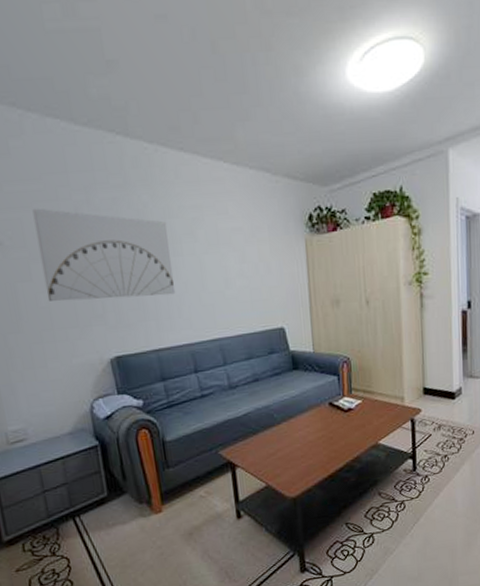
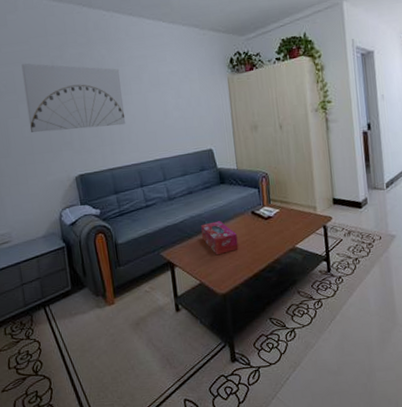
tissue box: none [269,413,313,454] -> present [201,221,239,256]

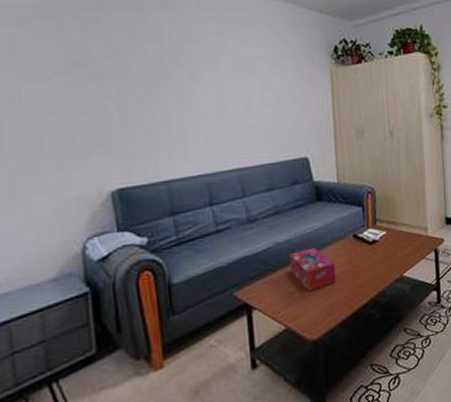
wall art: present [21,63,126,132] -> none [29,24,192,127]

